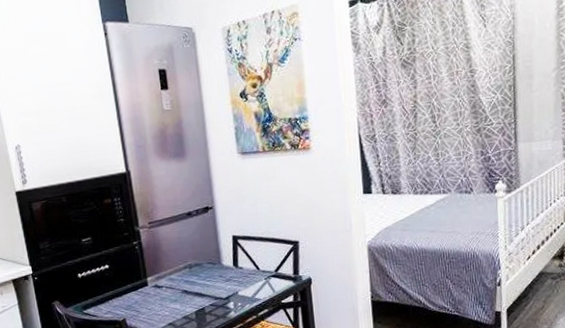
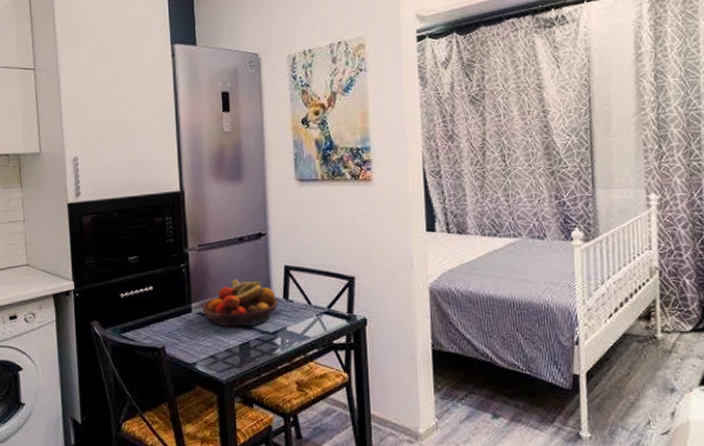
fruit bowl: none [157,251,229,297] -> present [201,279,279,327]

